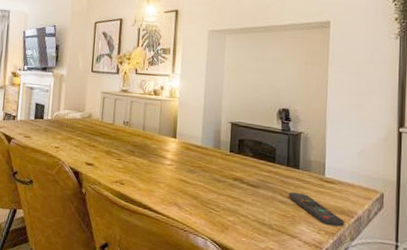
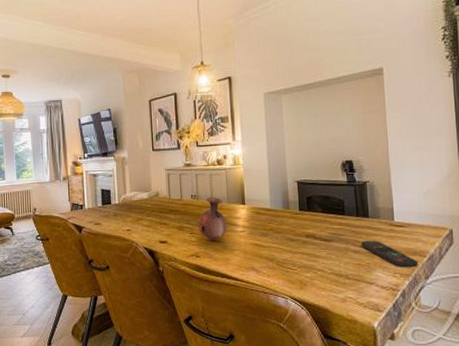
vase: none [127,125,155,170] -> present [198,197,226,241]

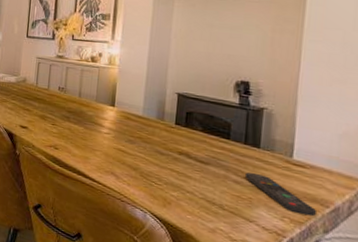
vase: present [198,197,226,241] -> none [61,92,91,136]

